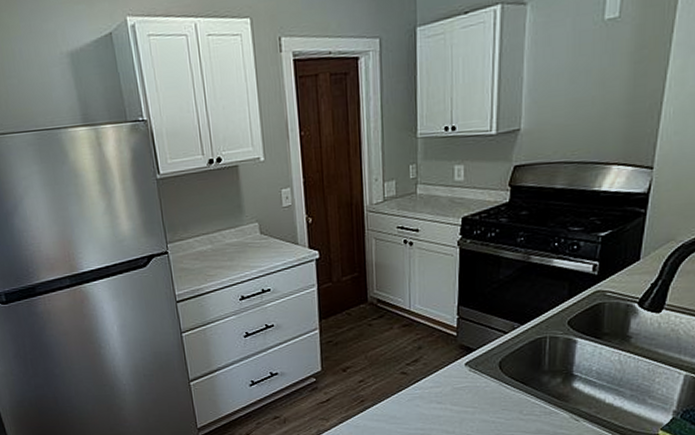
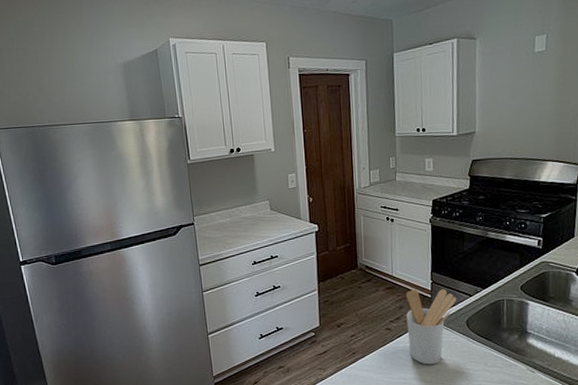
utensil holder: none [426,325,489,413] -> present [406,289,457,365]

